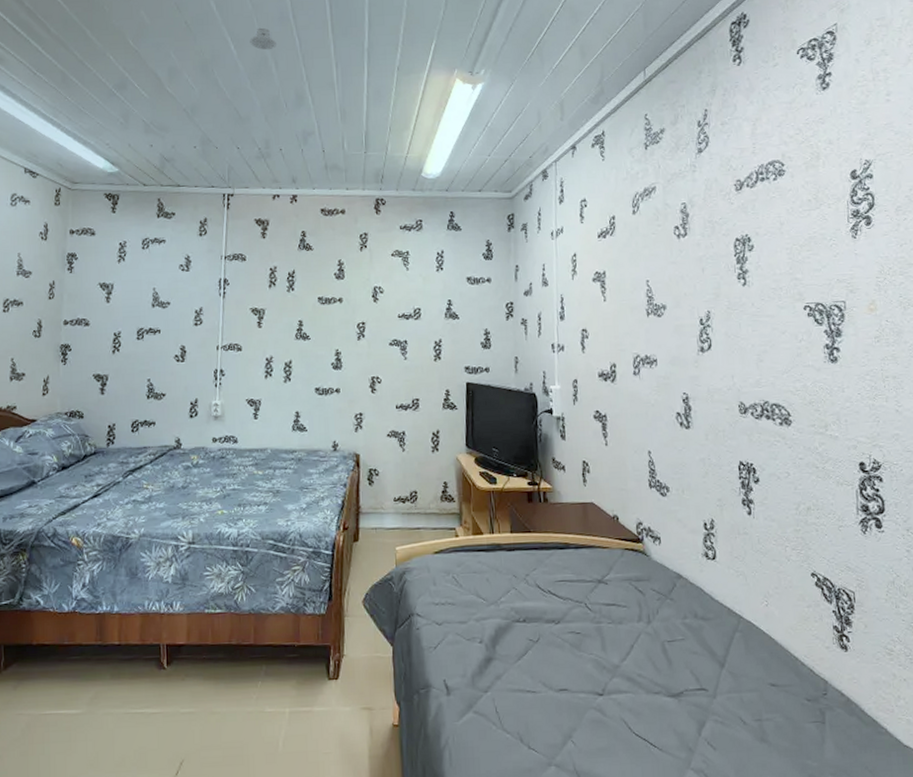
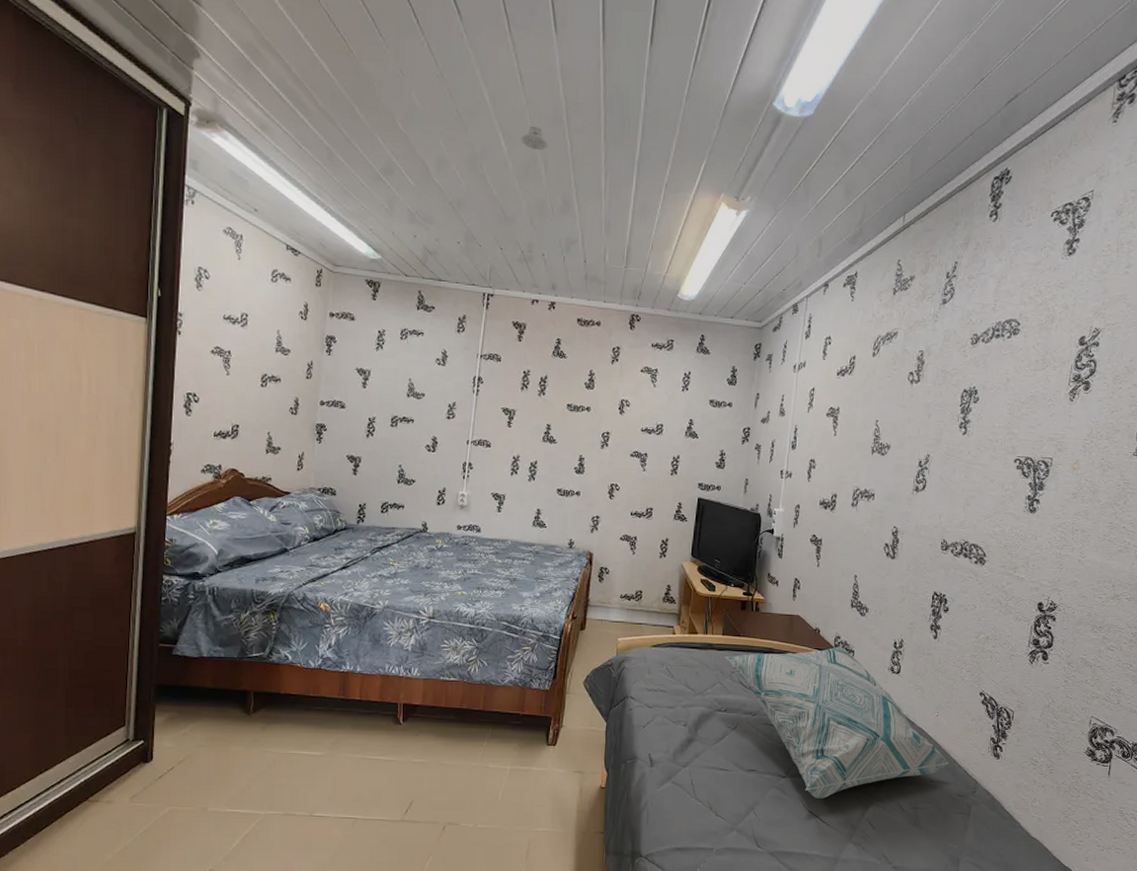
decorative pillow: none [516,535,790,718] -> present [725,647,949,799]

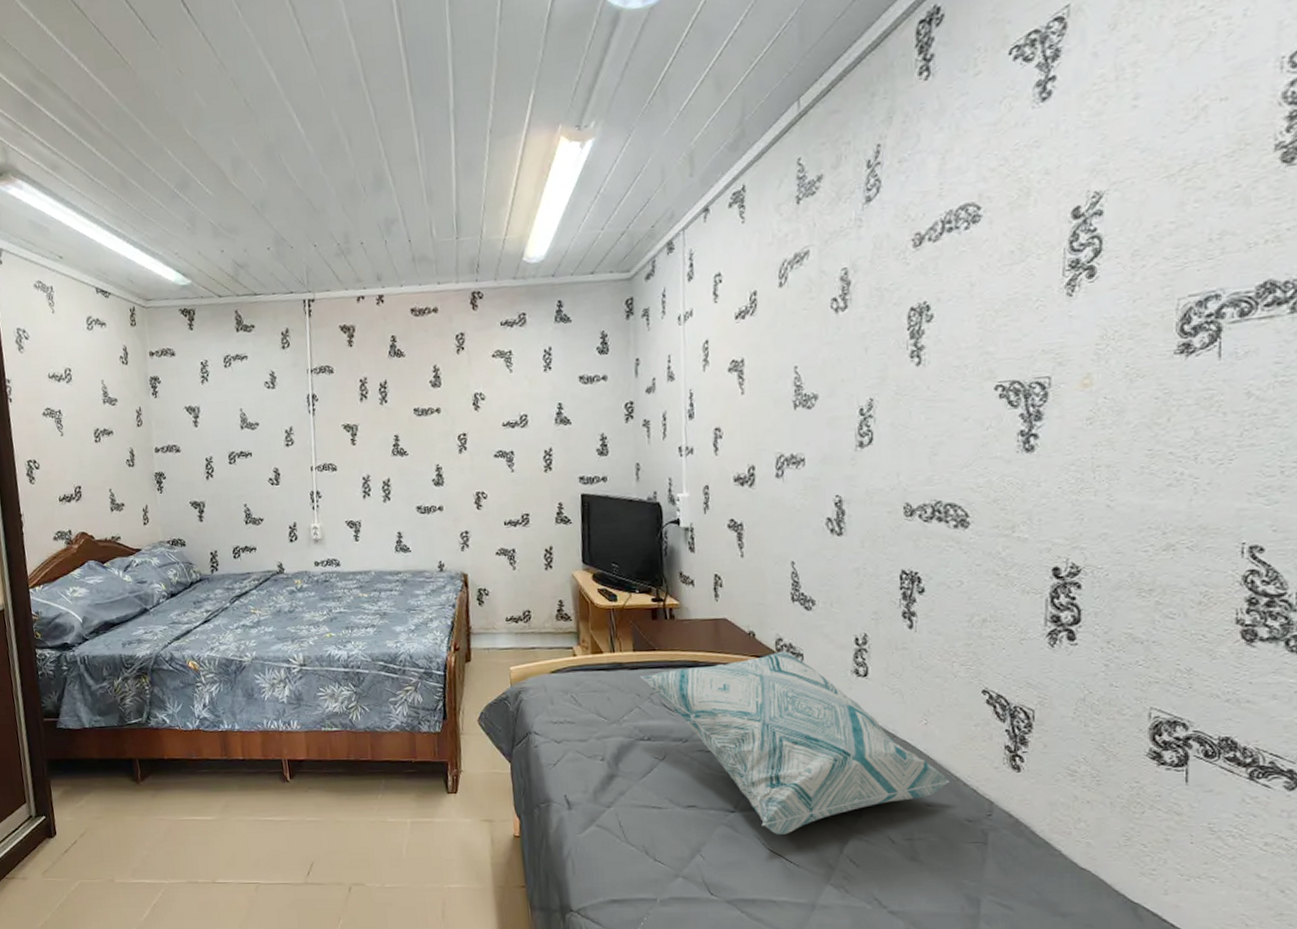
recessed light: present [521,125,548,151] -> none [317,96,348,125]

